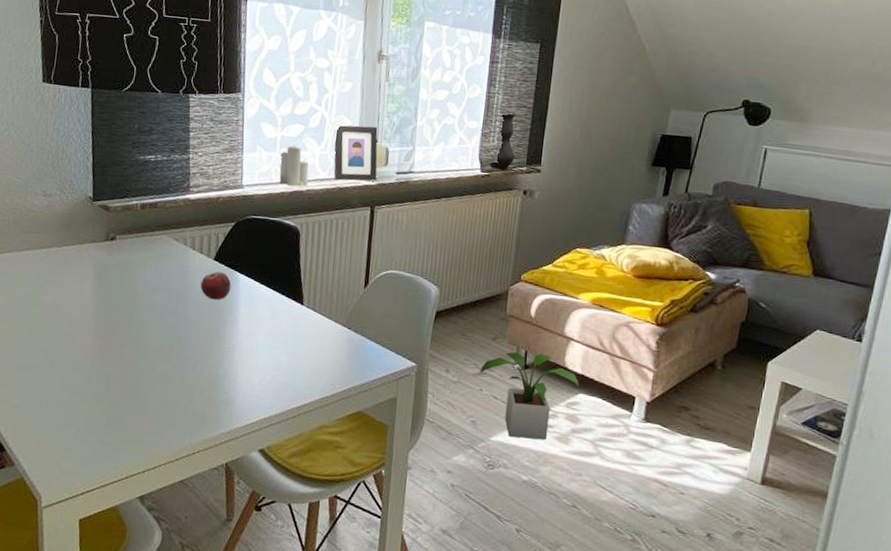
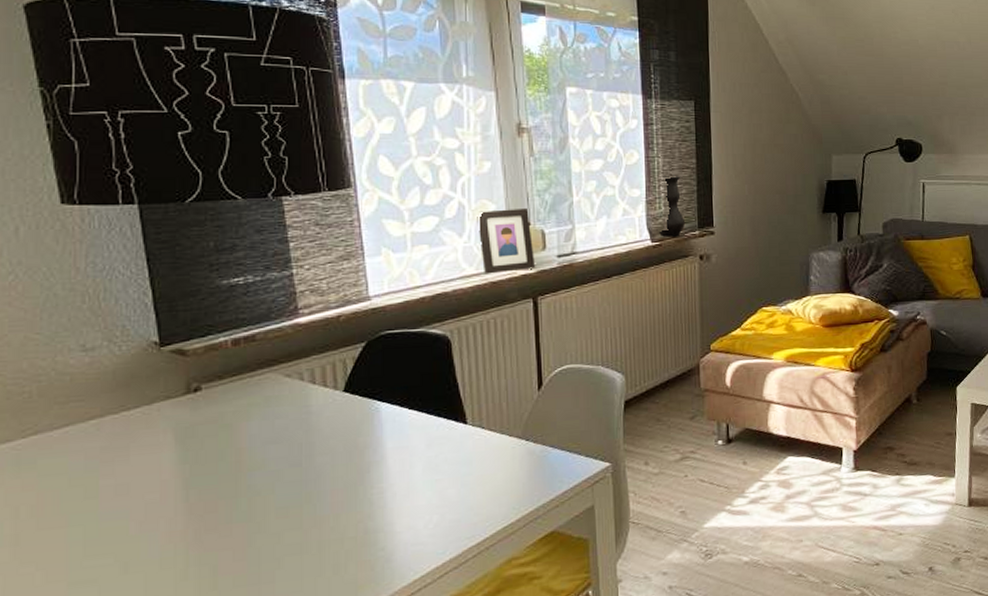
fruit: present [200,271,232,300] -> none [330,404,371,440]
candle: present [279,145,309,187] -> none [412,240,454,290]
potted plant: present [480,351,579,441] -> none [682,423,786,519]

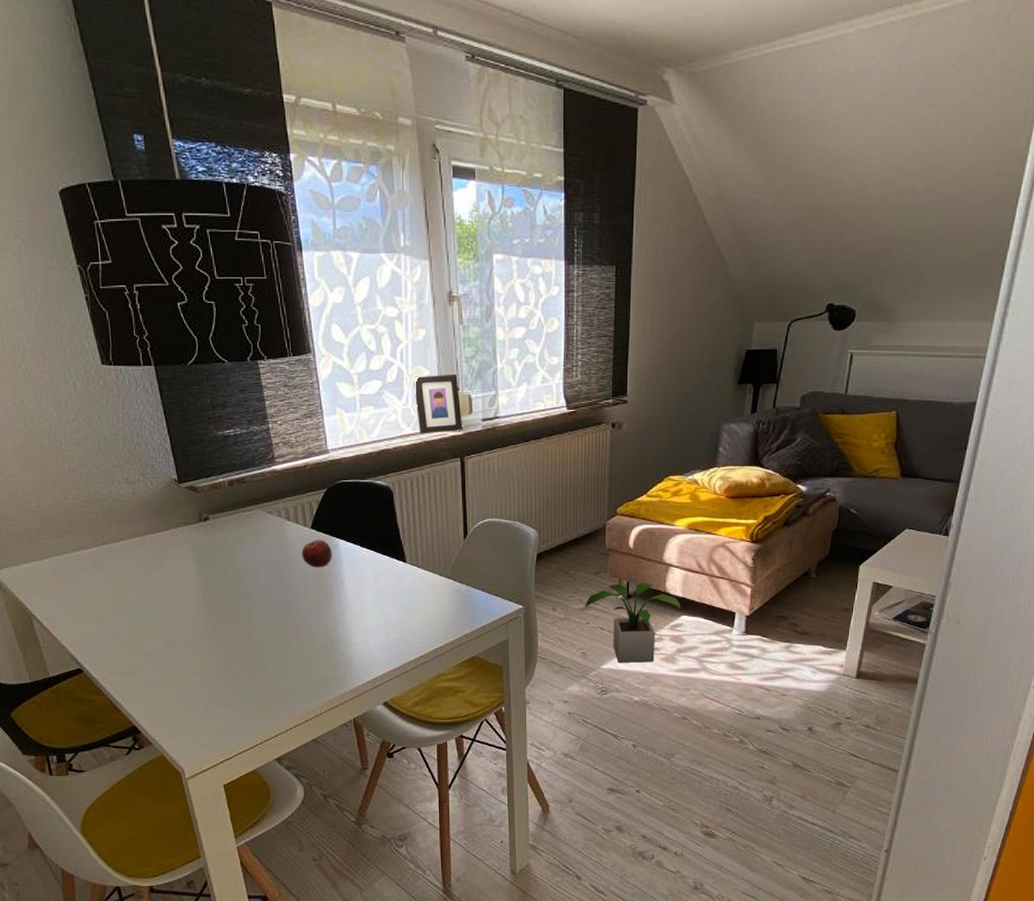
fruit: none [330,404,371,440] -> present [302,540,333,568]
vase: present [656,176,685,237] -> none [572,344,599,405]
potted plant: none [682,423,786,519] -> present [586,582,681,663]

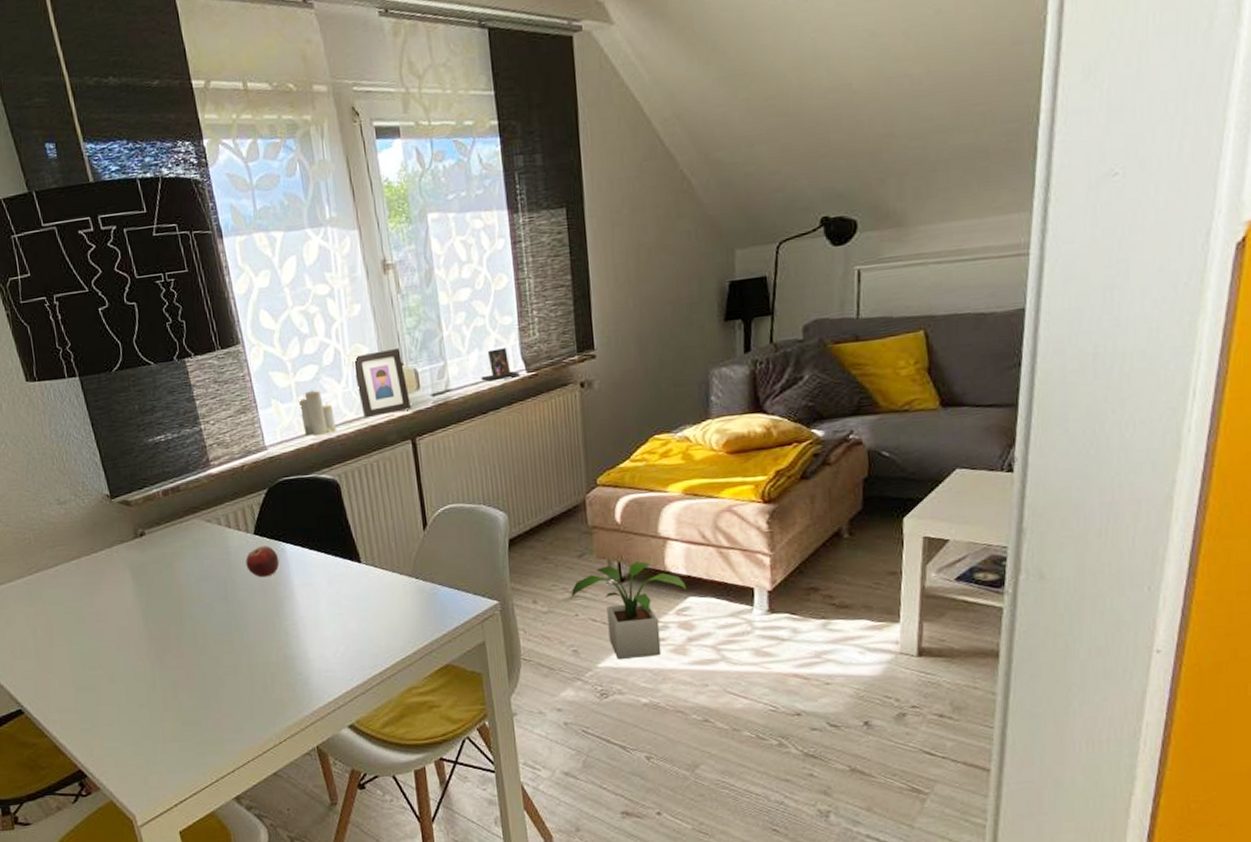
candle: none [361,402,395,446] -> present [298,389,337,437]
photo frame: none [527,385,561,414] -> present [481,348,520,382]

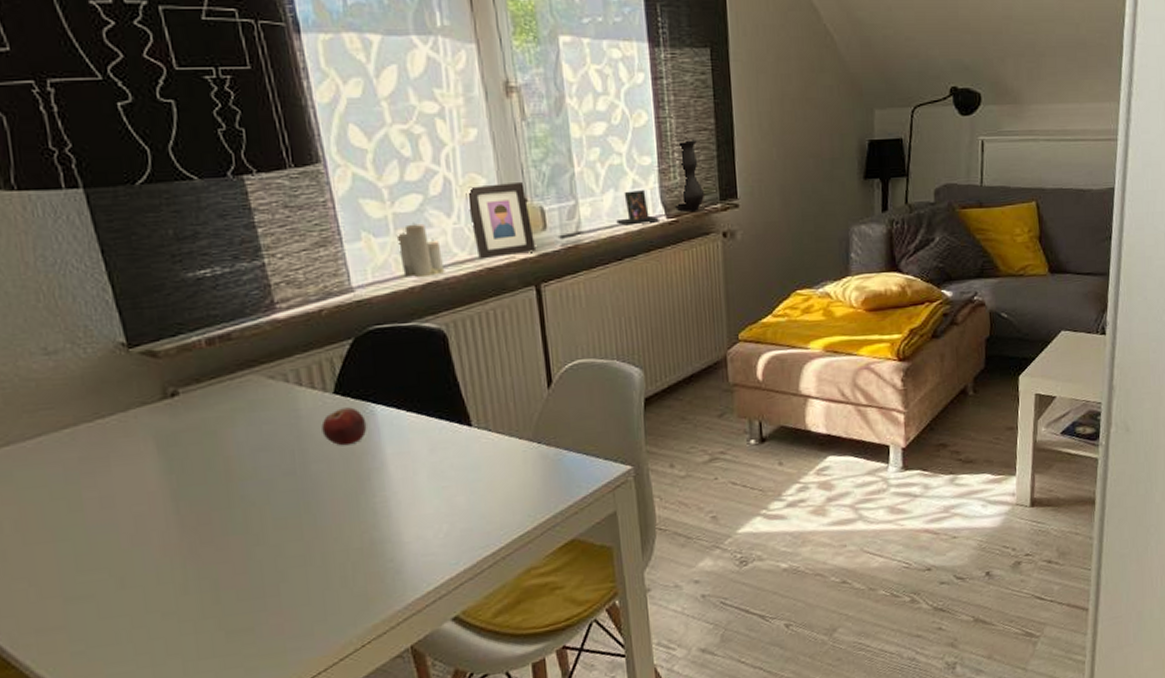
vase: none [532,296,562,366] -> present [672,139,704,212]
potted plant: present [571,561,686,659] -> none [711,420,826,524]

